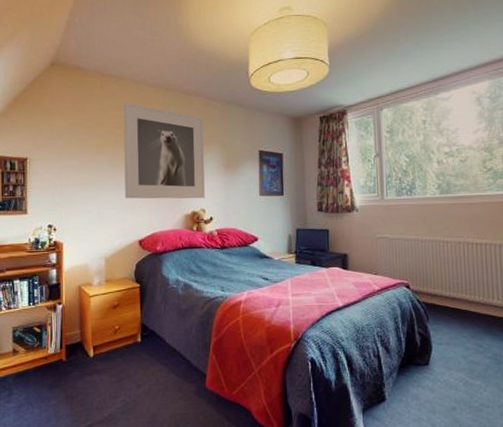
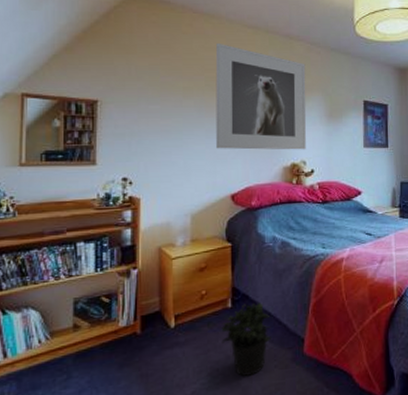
potted plant: none [132,339,176,404] -> present [221,303,271,376]

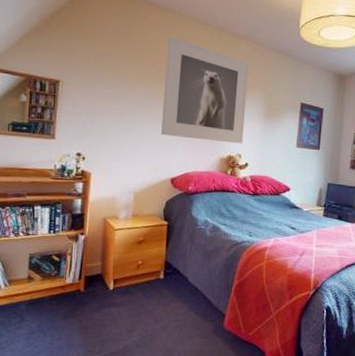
potted plant: present [221,303,271,376] -> none [152,277,197,340]

